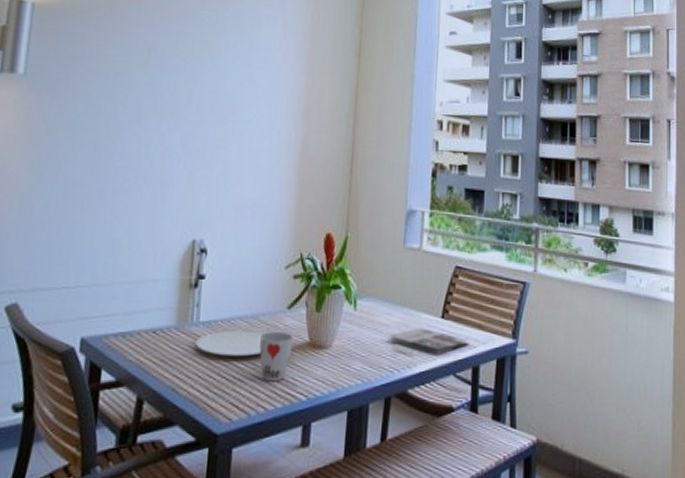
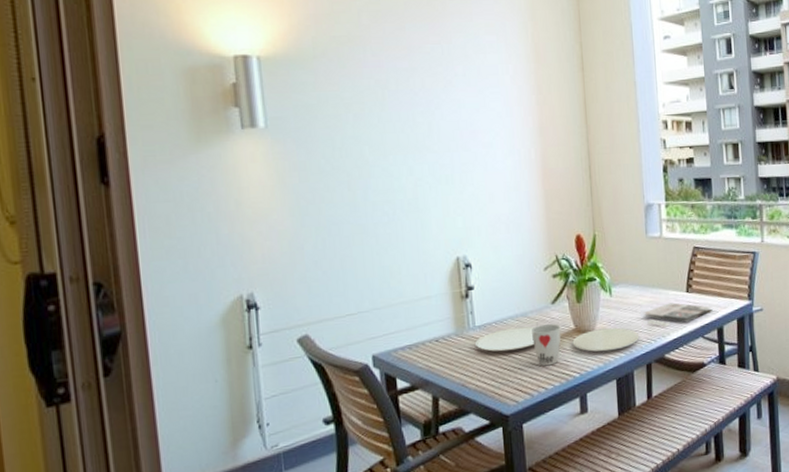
plate: none [304,347,382,375] -> present [572,327,640,352]

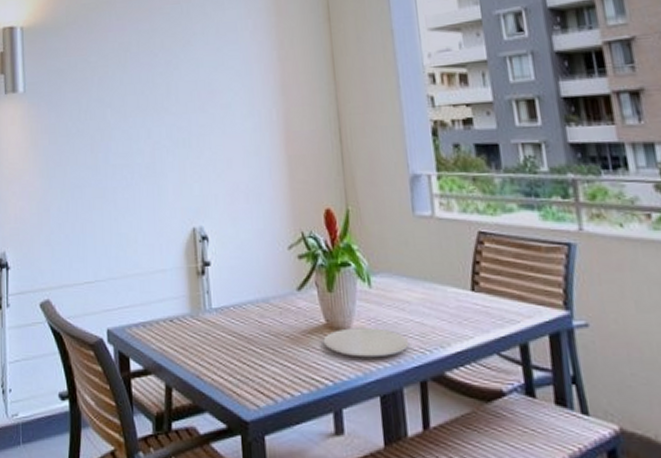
plate: present [476,326,534,352] -> none [212,315,278,342]
cup: present [530,324,561,366] -> none [273,315,310,367]
magazine: present [643,302,713,327] -> none [413,303,511,335]

